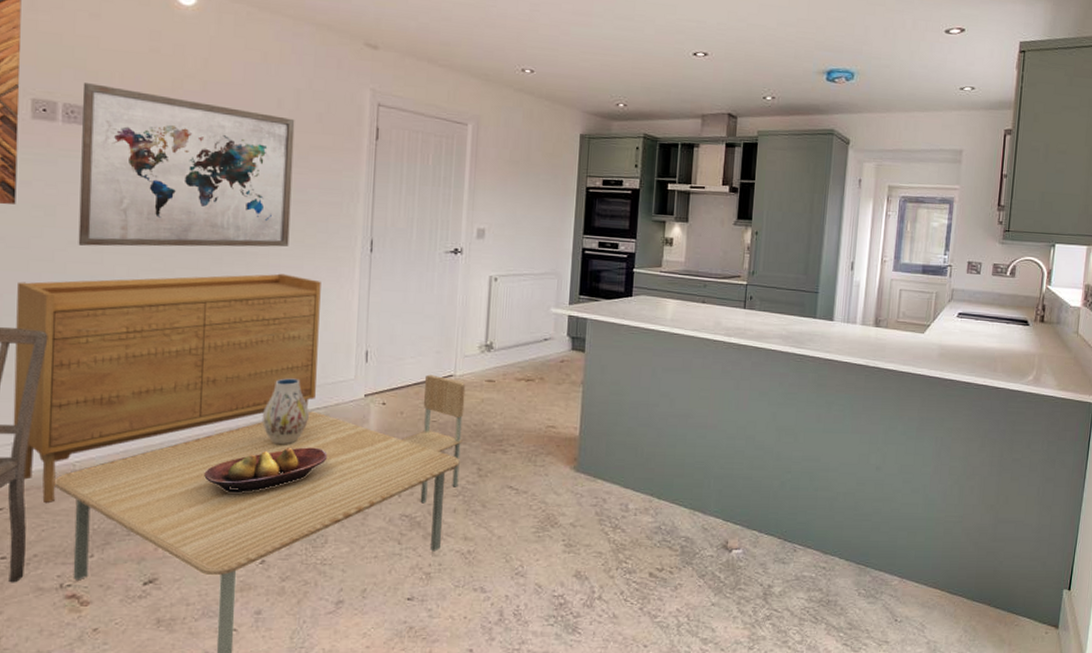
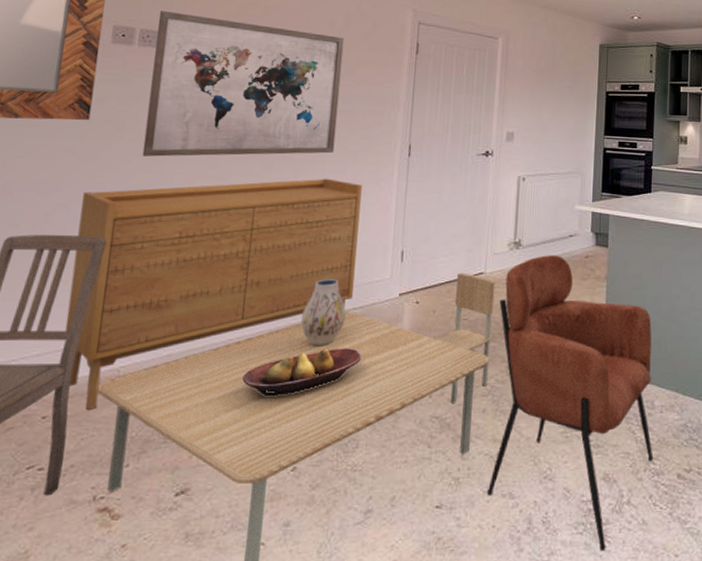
chair: none [458,358,628,642] -> present [486,255,654,552]

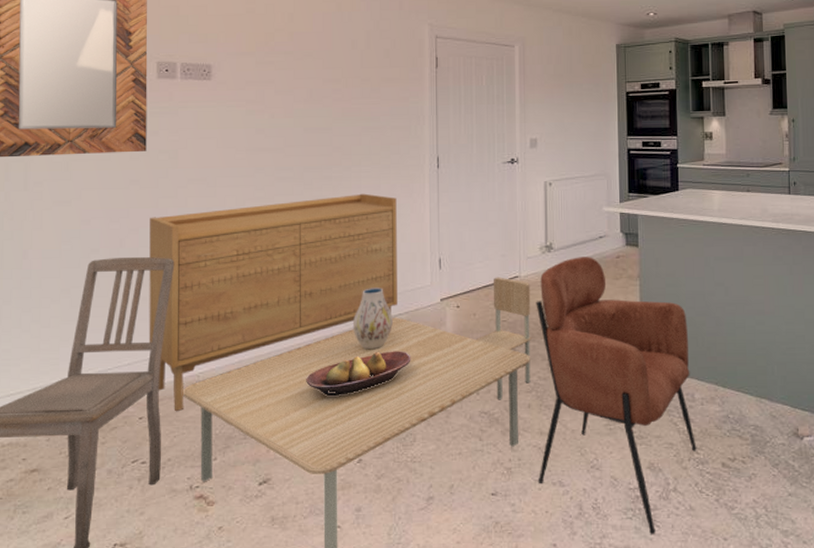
wall art: present [142,11,345,157] -> none [196,44,367,182]

